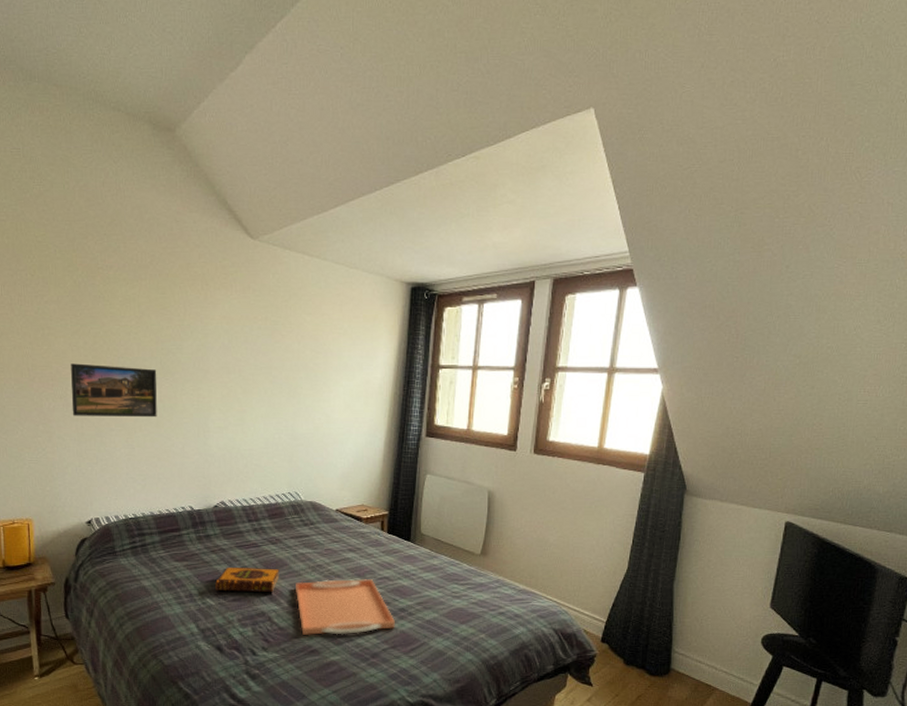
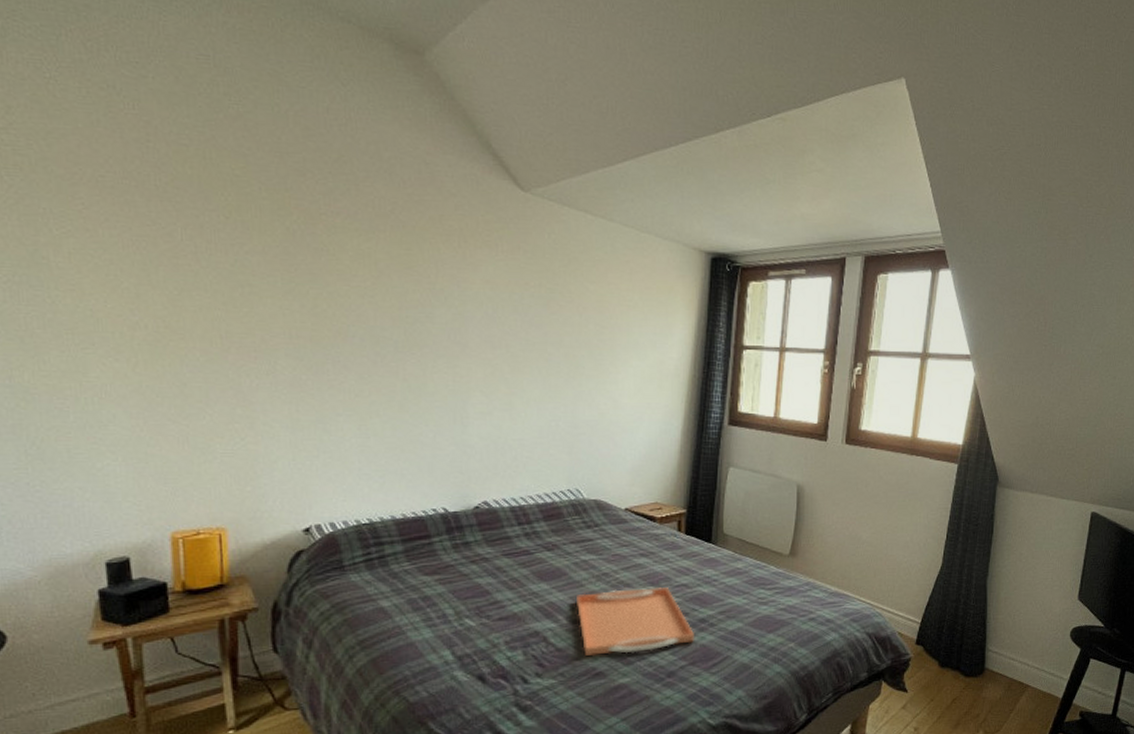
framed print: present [71,363,157,418] -> none [282,331,400,400]
hardback book: present [215,566,281,593] -> none [476,579,558,610]

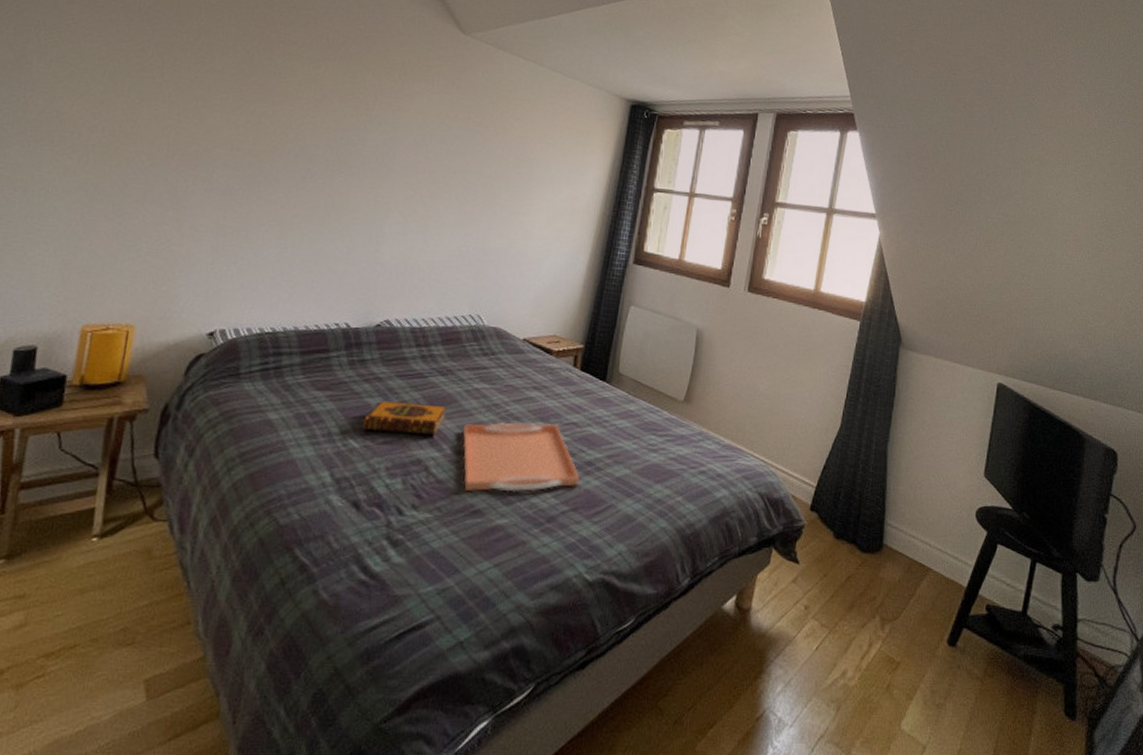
hardback book: none [476,579,558,610] -> present [362,400,448,436]

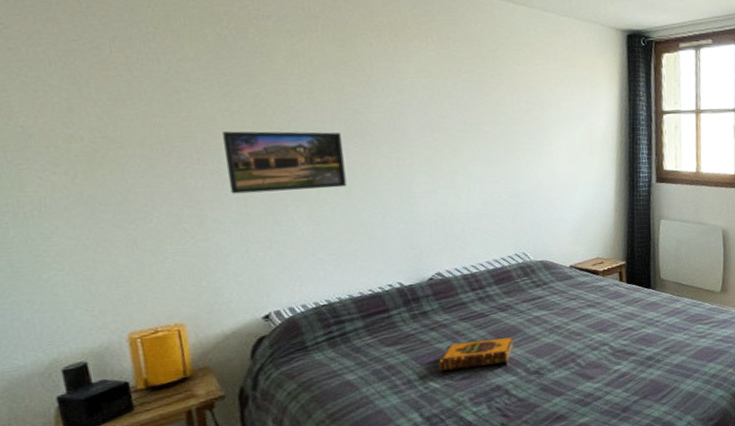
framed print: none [214,143,331,215] -> present [222,131,347,194]
serving tray: present [462,422,581,492] -> none [533,332,644,402]

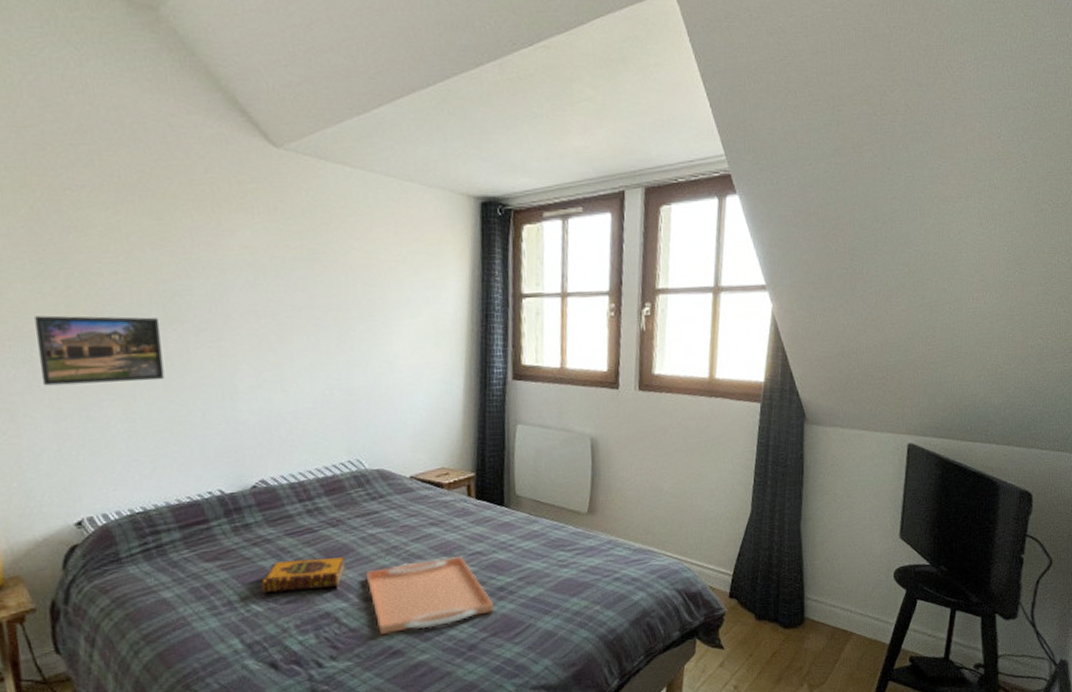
serving tray: none [533,332,644,402] -> present [366,556,495,634]

